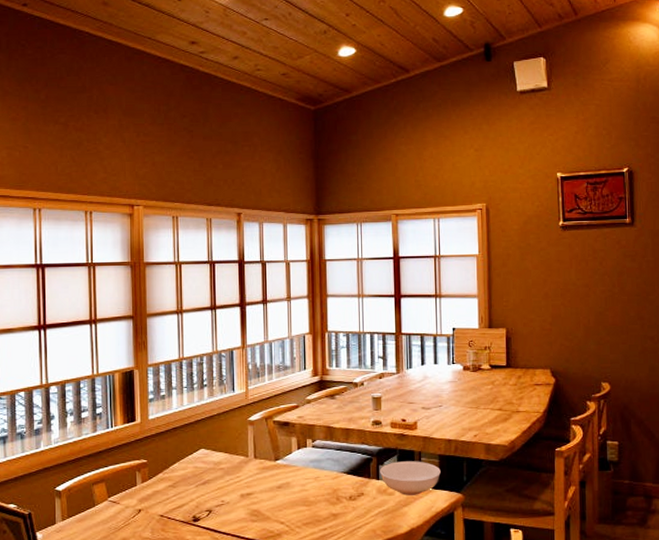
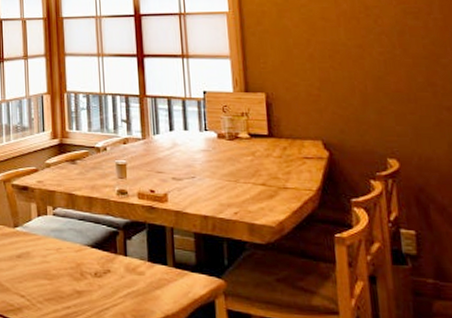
bowl: present [380,461,441,495] -> none [128,237,197,277]

